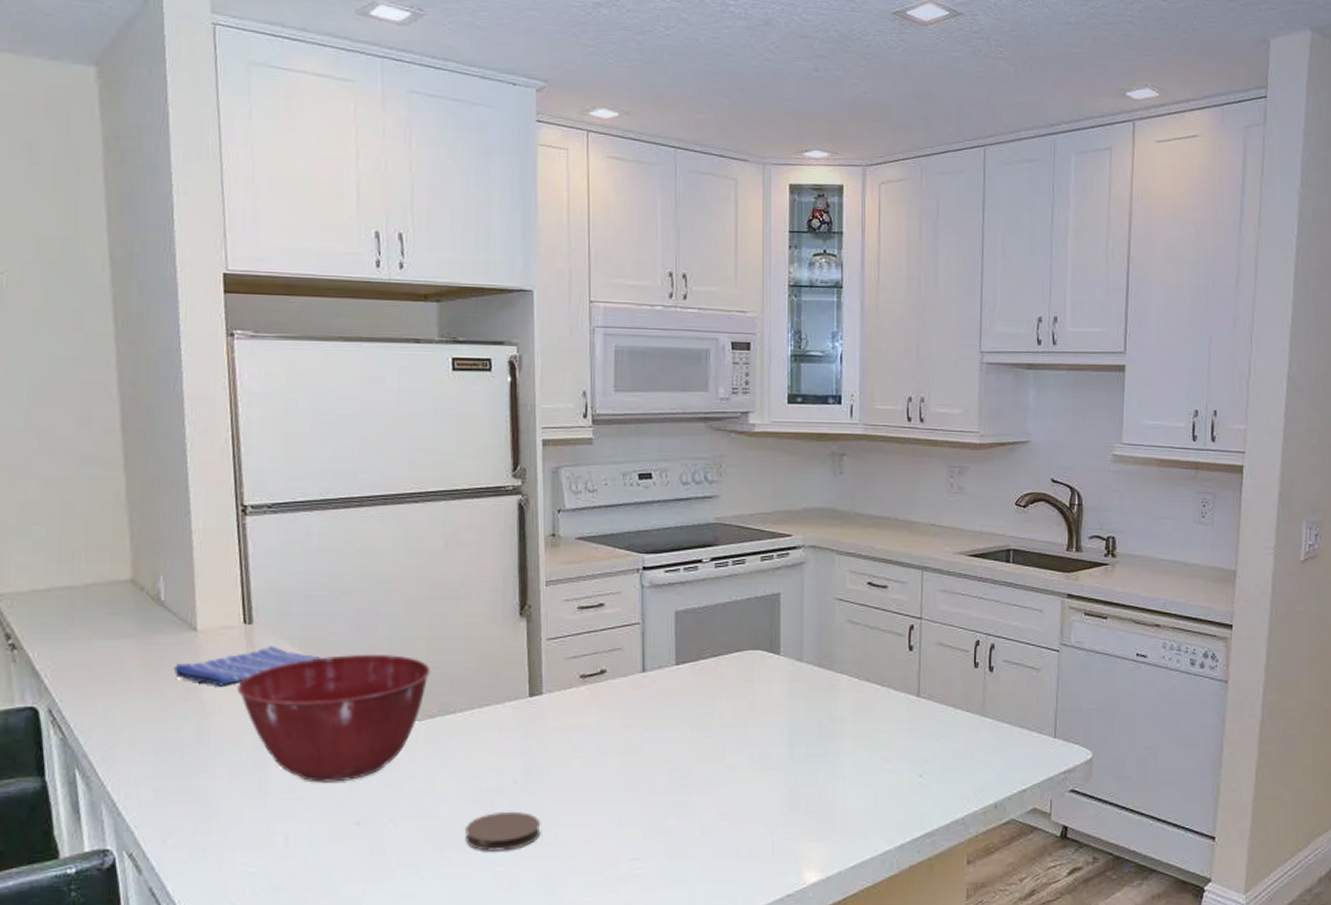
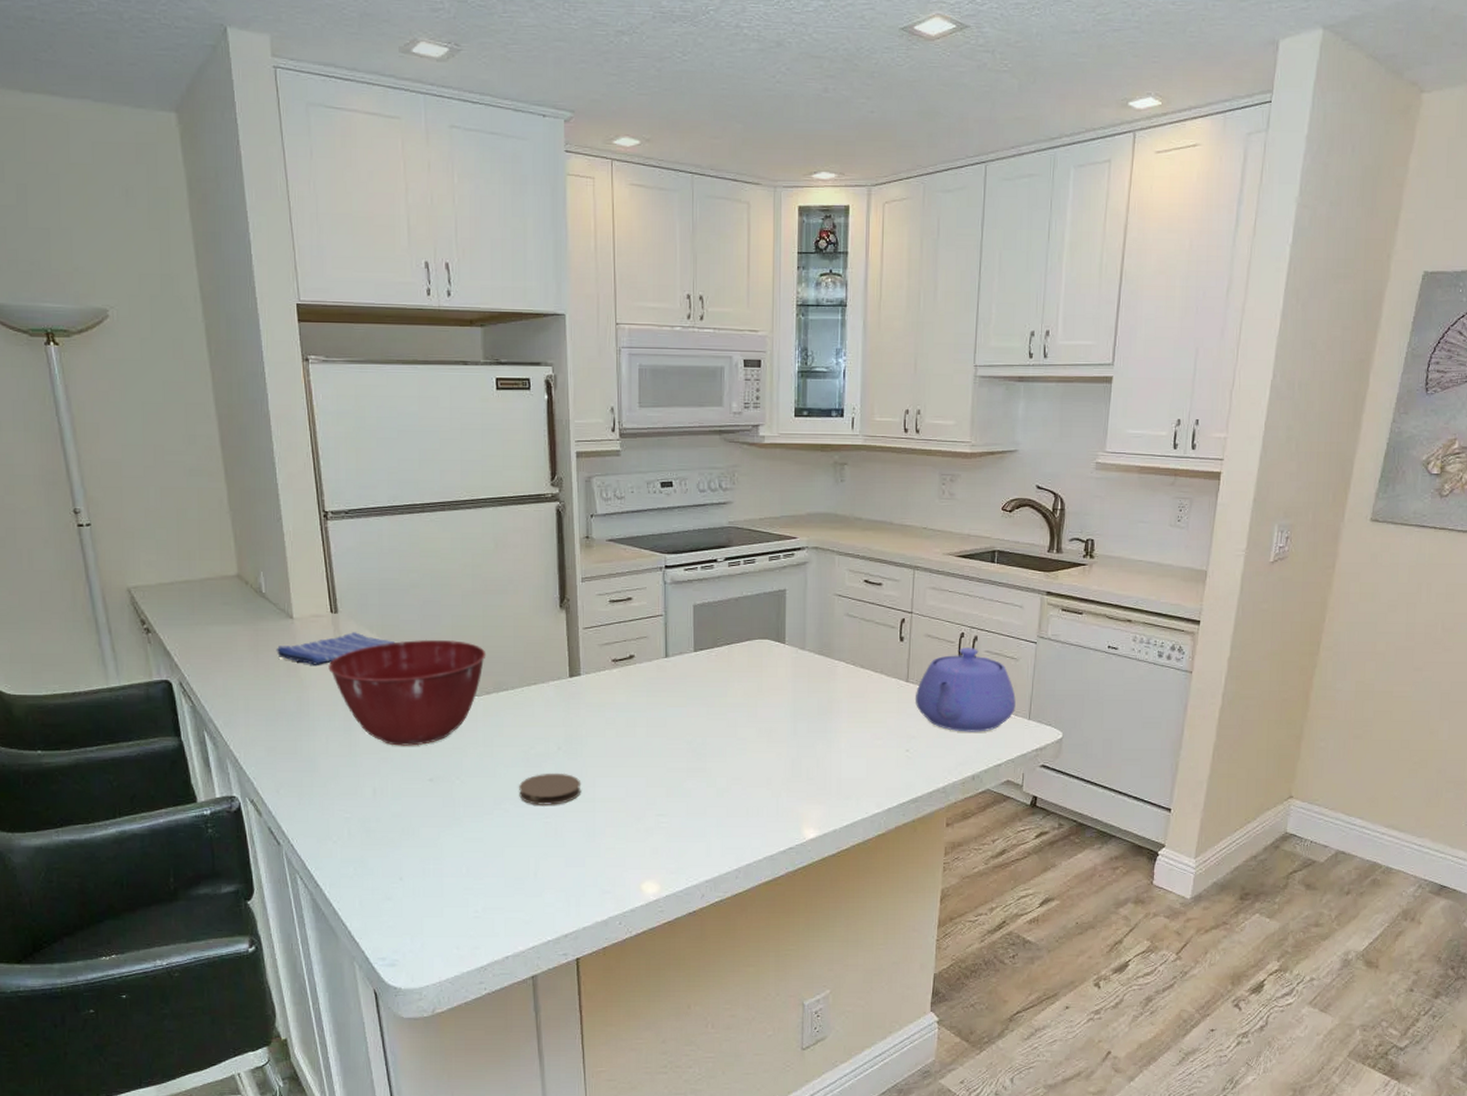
teapot: none [928,657,1039,754] -> present [916,648,1016,732]

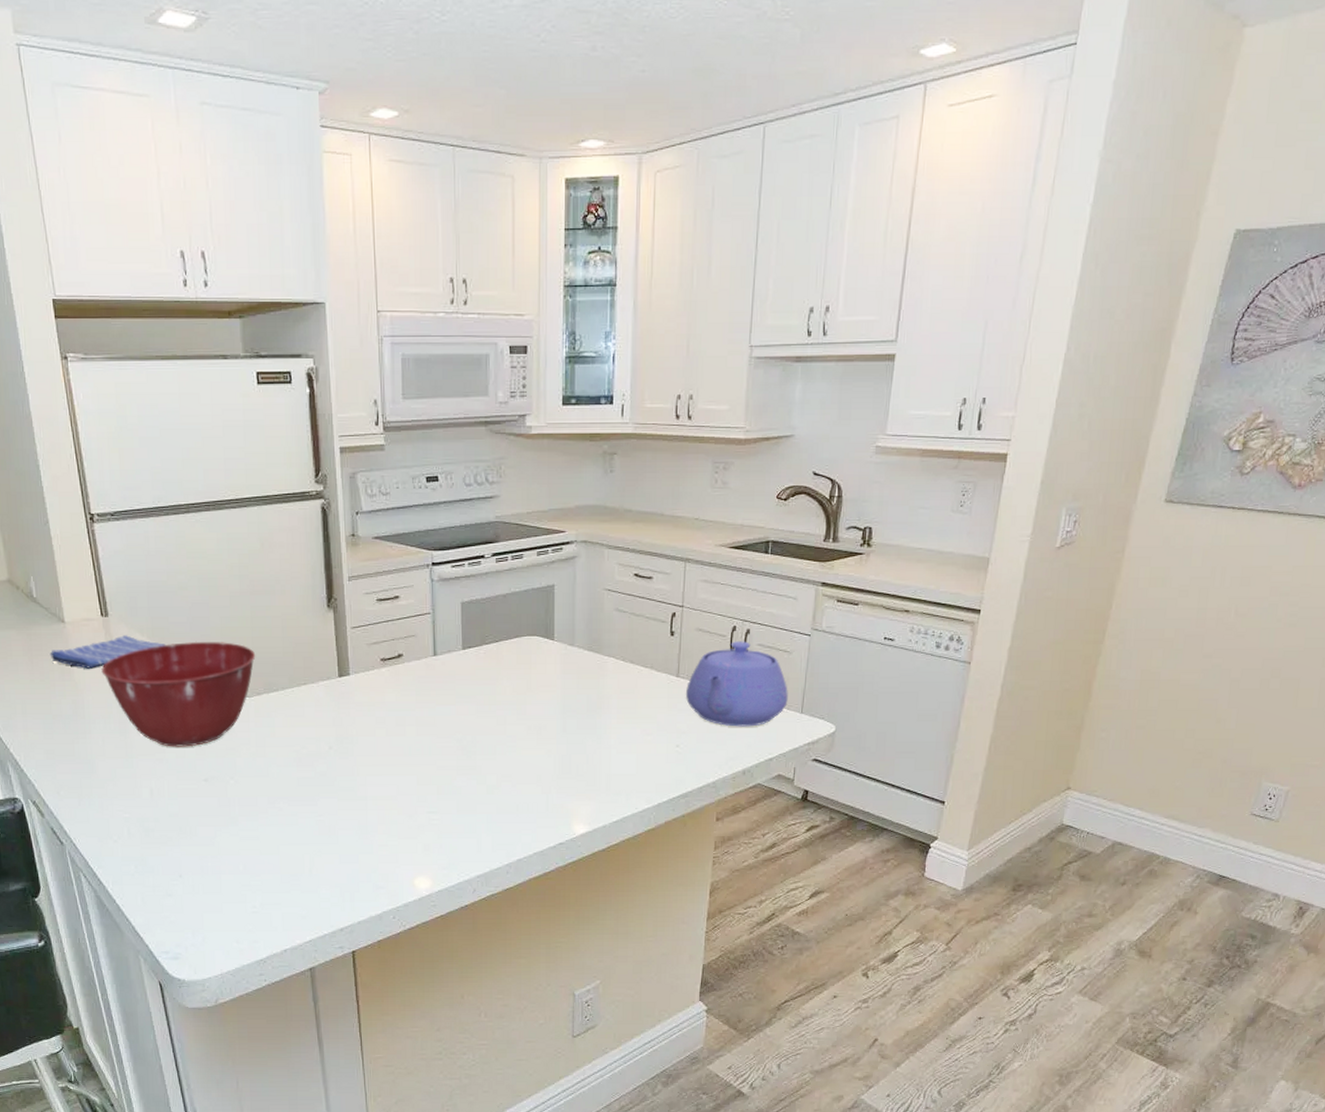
coaster: present [519,773,581,805] -> none [292,772,353,804]

